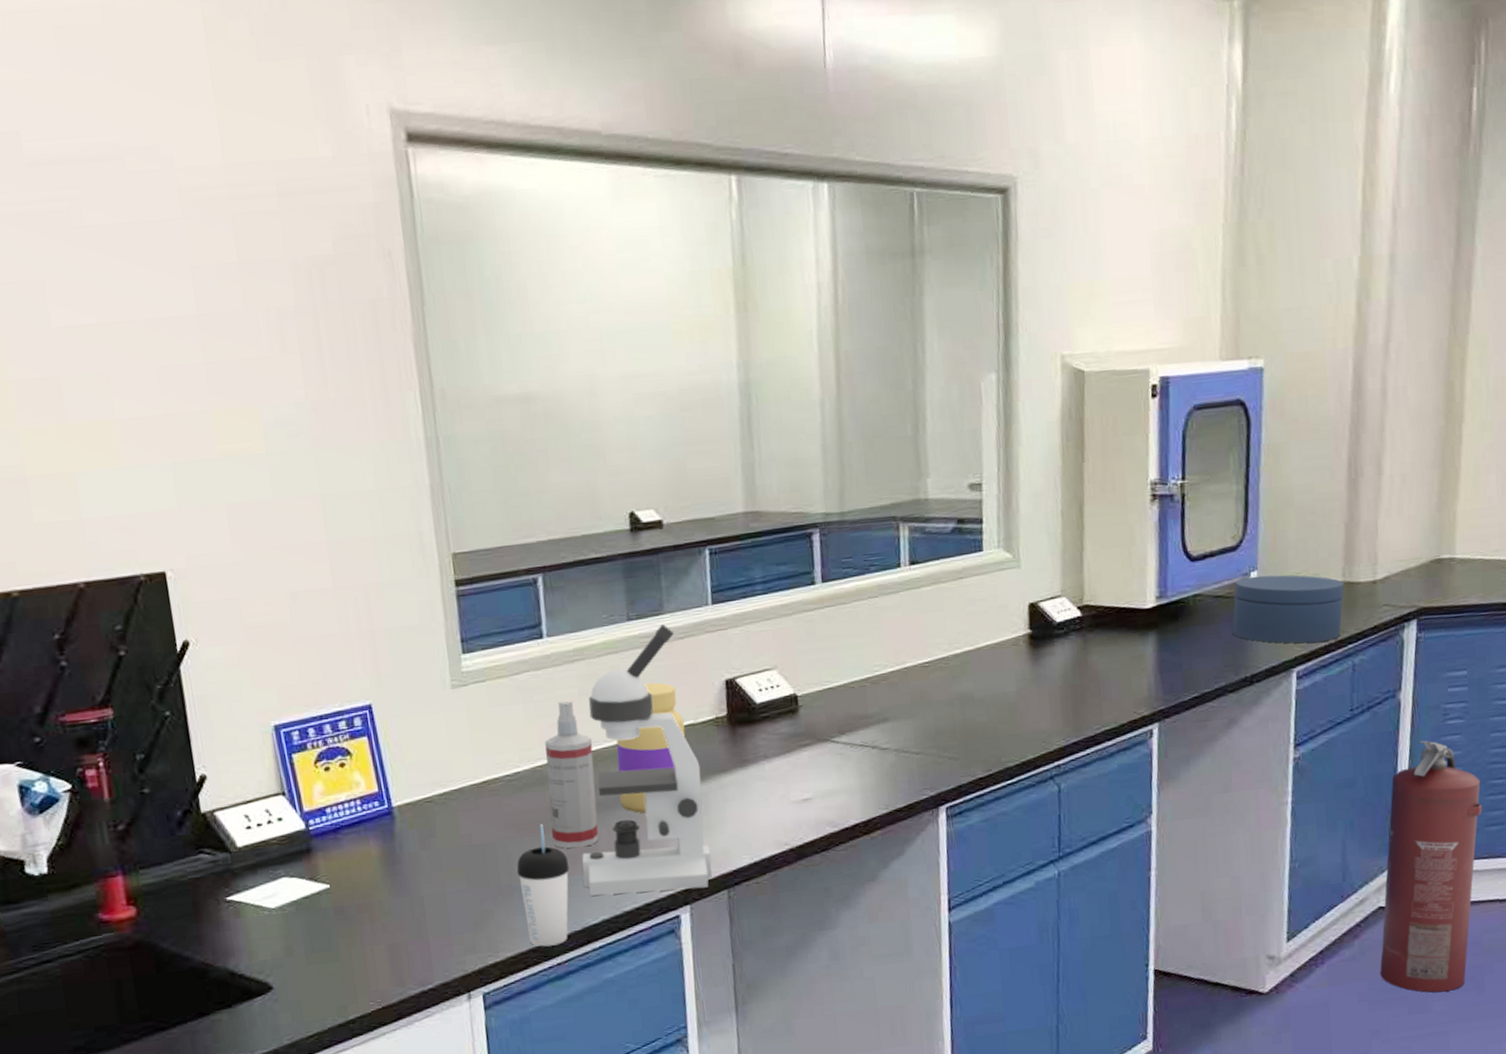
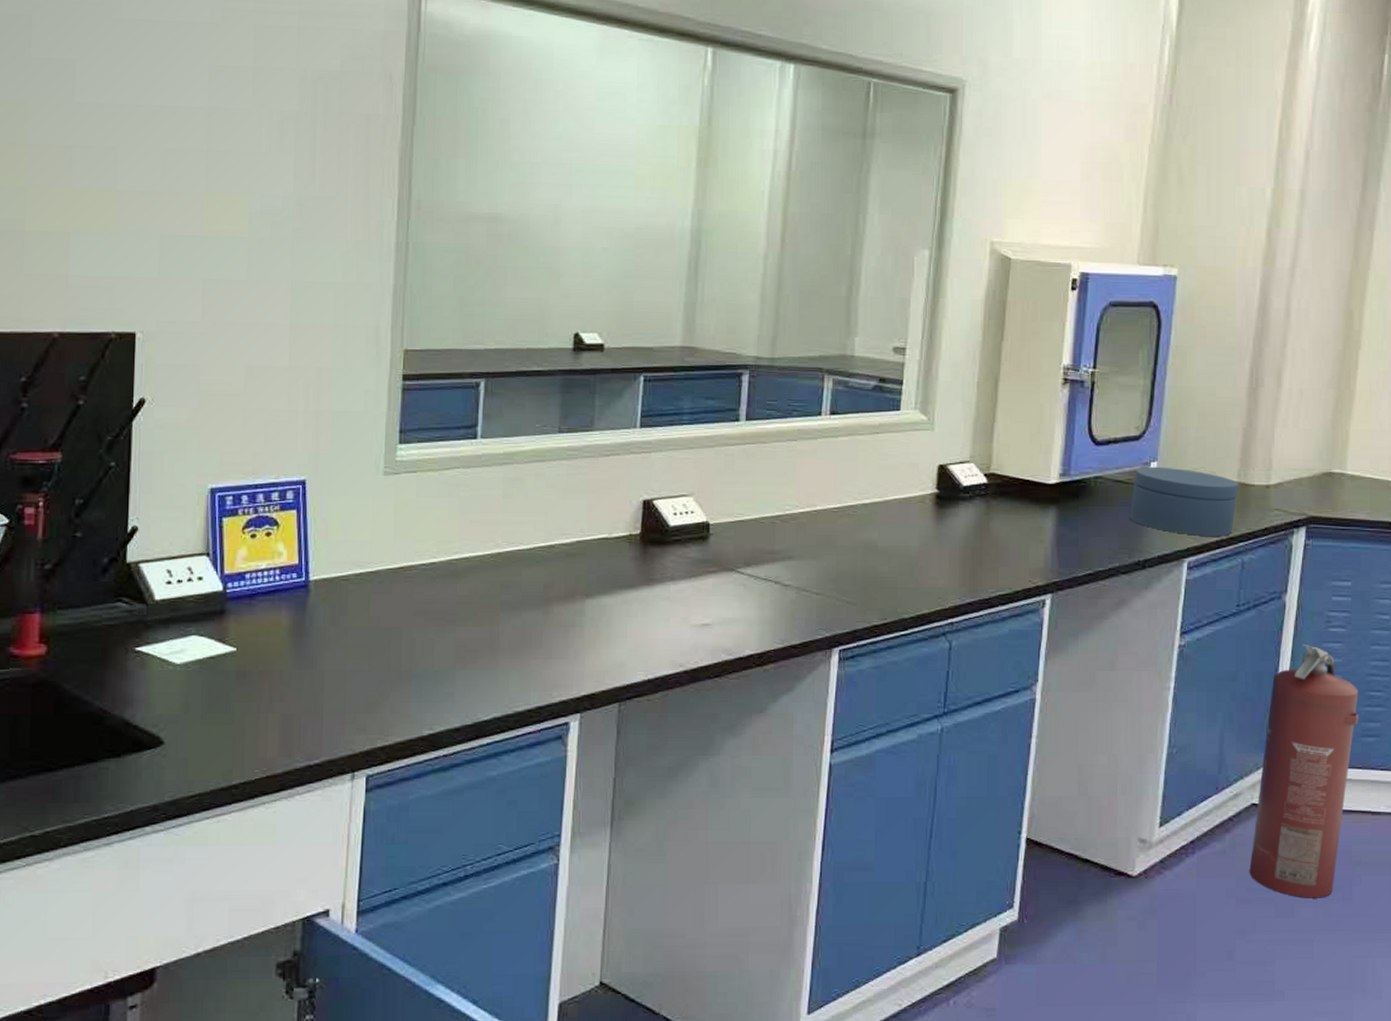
beverage cup: present [516,823,570,947] -> none [418,615,469,737]
spray bottle: present [545,701,599,849] -> none [456,500,508,643]
microscope: present [582,623,712,896] -> none [481,439,609,699]
jar: present [616,682,686,814] -> none [527,493,599,618]

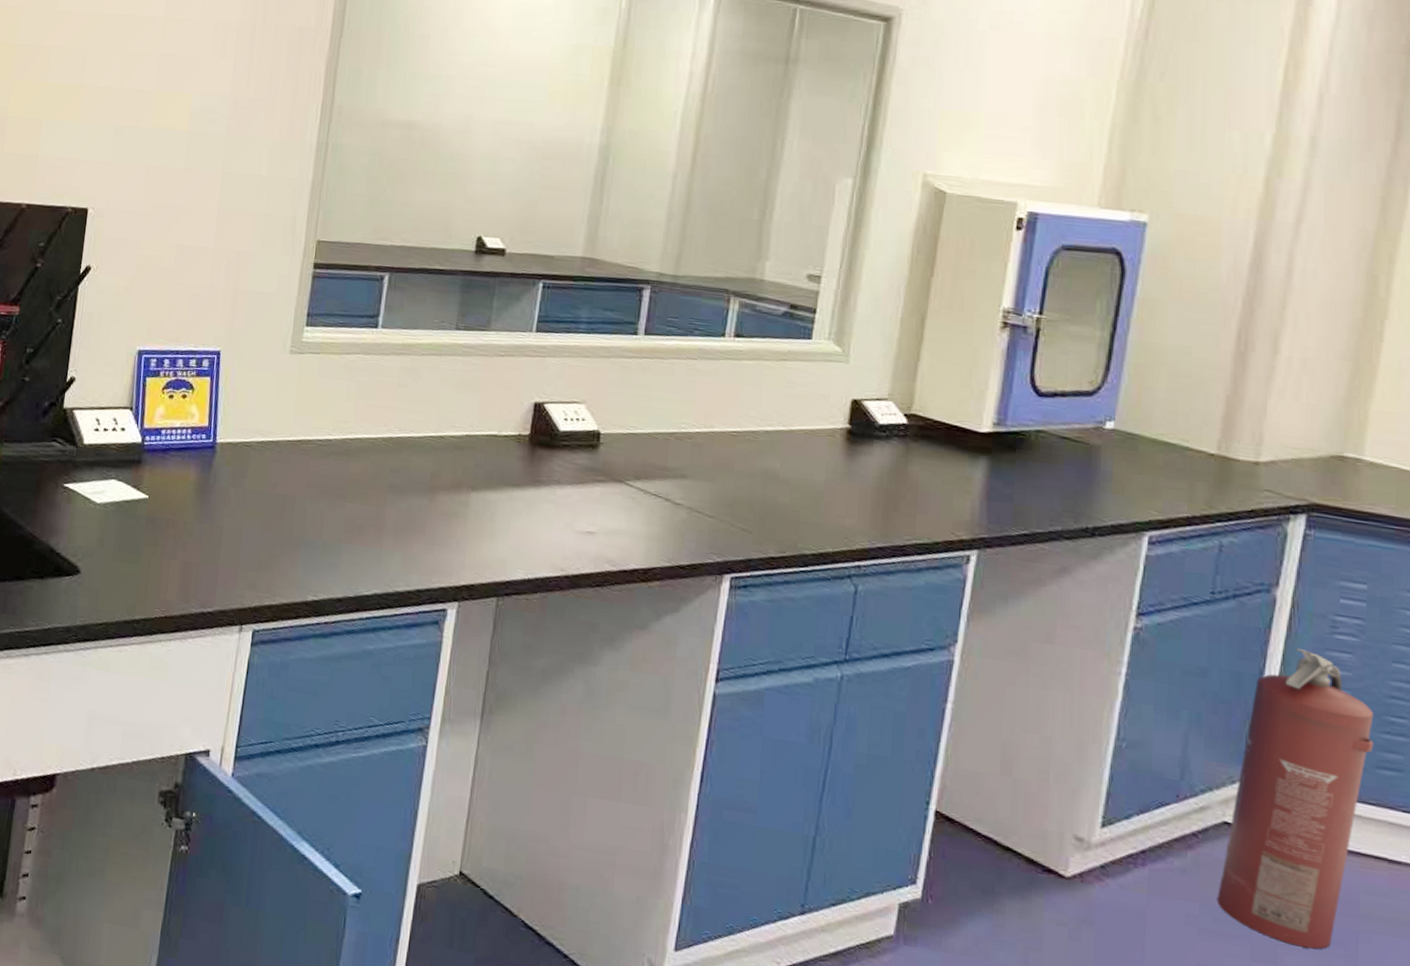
container: present [1129,466,1239,536] -> none [1077,425,1219,513]

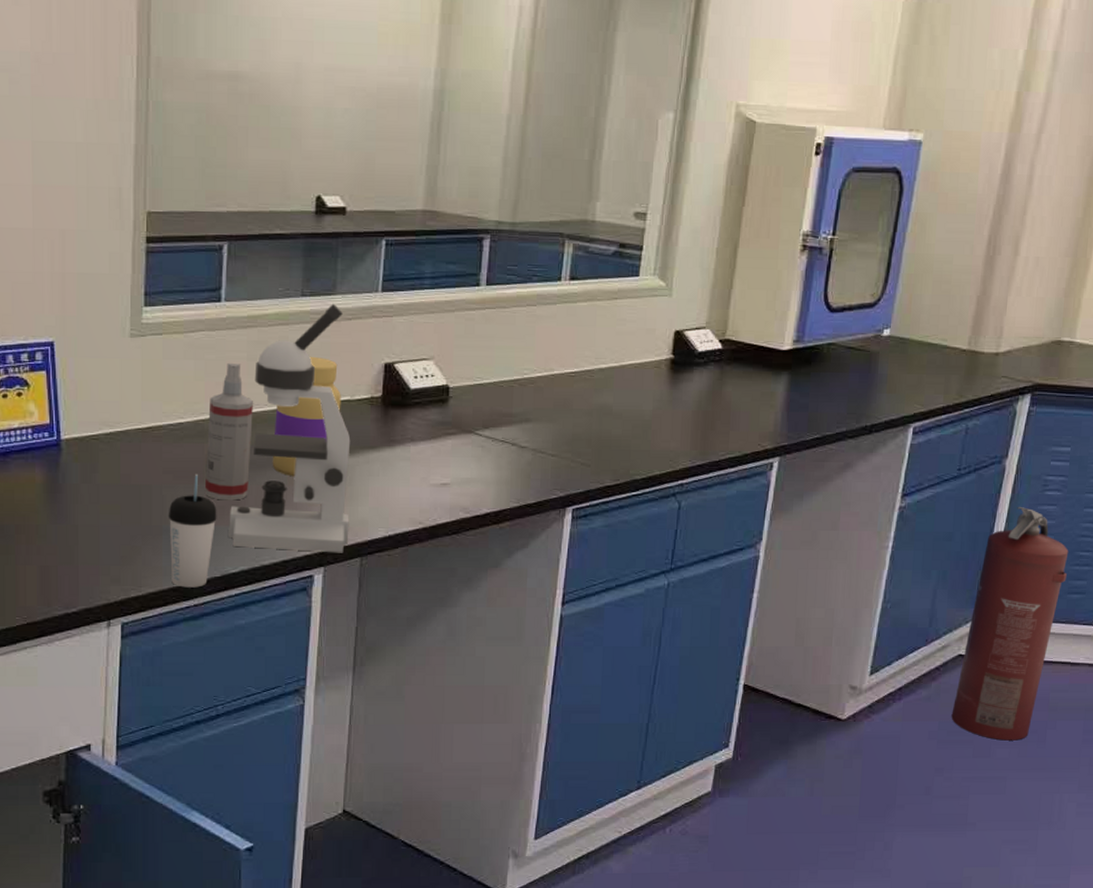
beverage cup: none [305,490,356,605] -> present [168,473,217,588]
spray bottle: none [345,386,400,522] -> present [204,362,253,501]
microscope: none [365,338,495,591] -> present [229,303,351,553]
jar: none [414,388,488,506] -> present [272,356,341,477]

